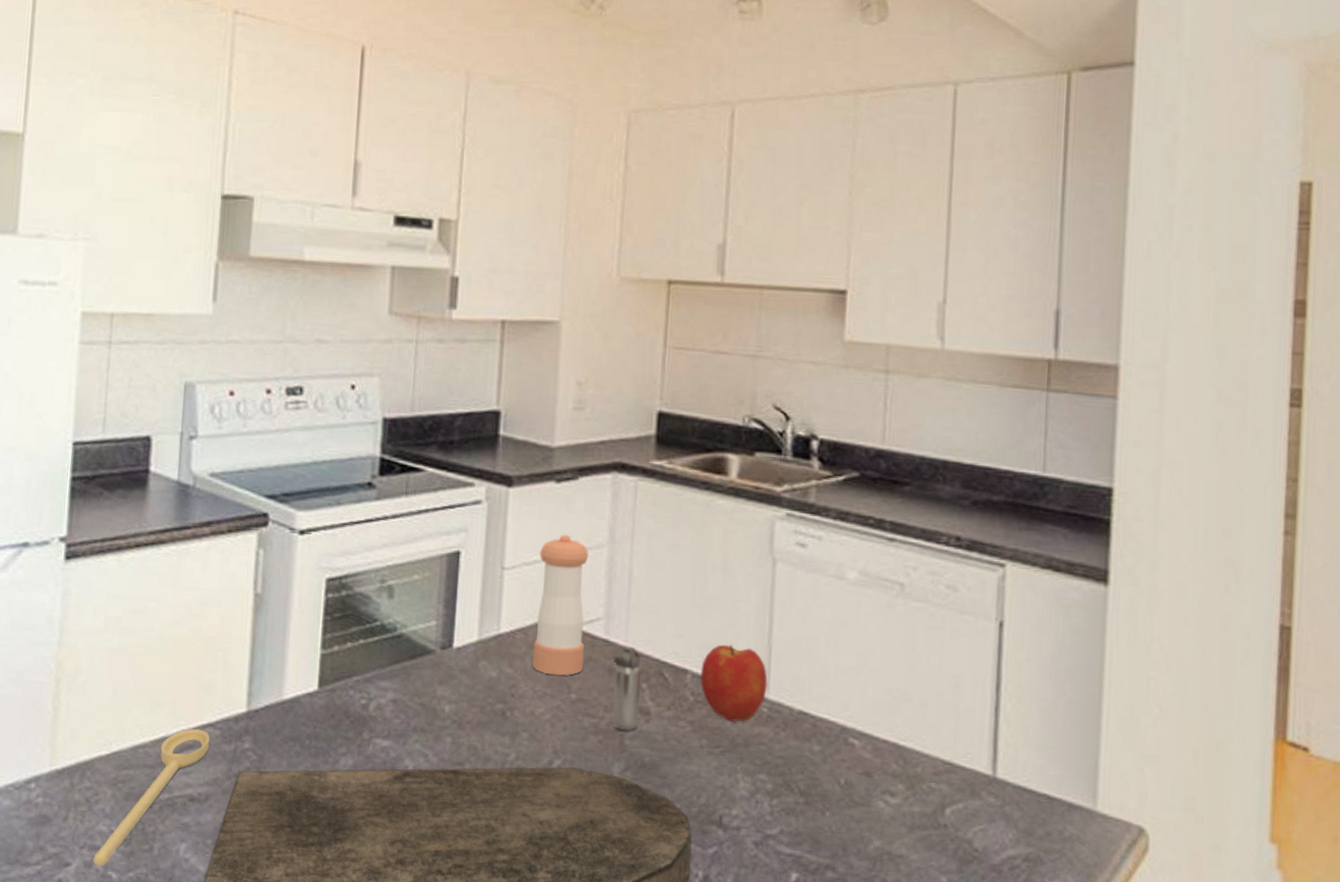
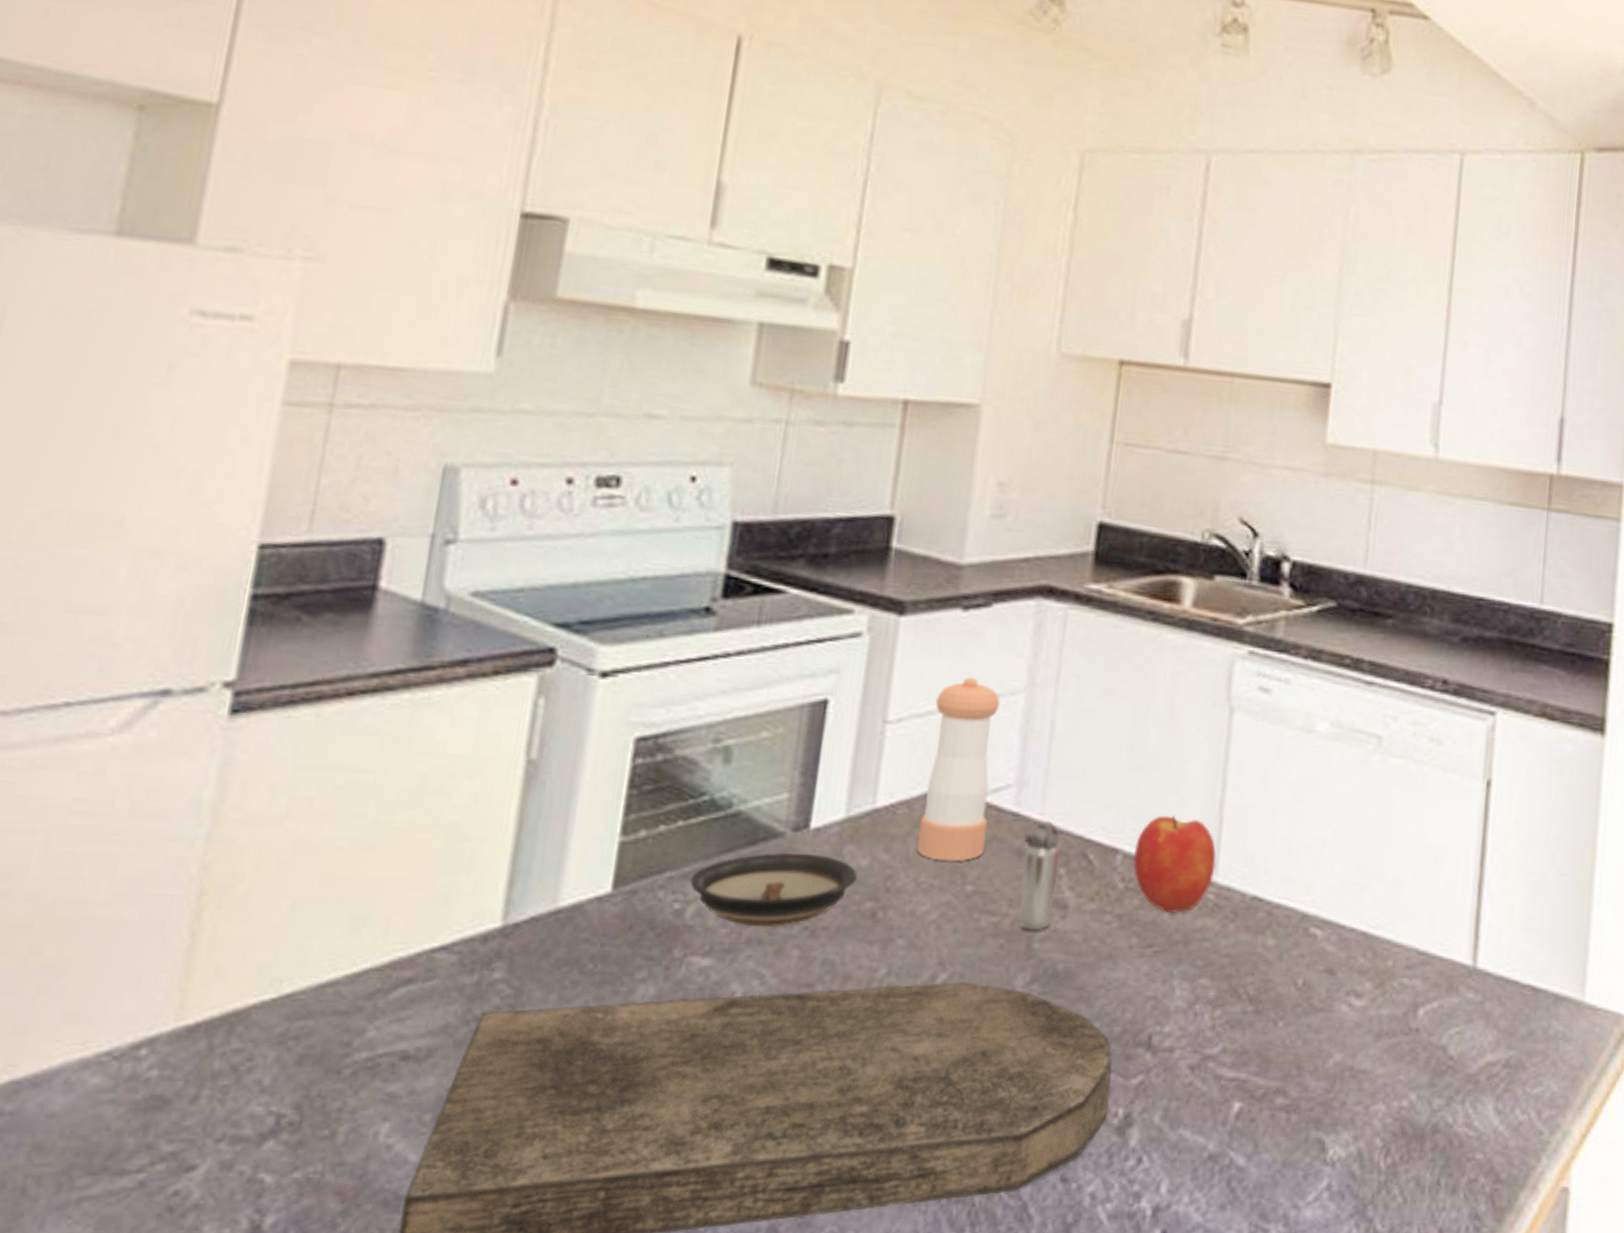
spoon: present [93,728,210,867] -> none [235,954,442,1168]
saucer: none [371,665,489,720] -> present [690,853,857,927]

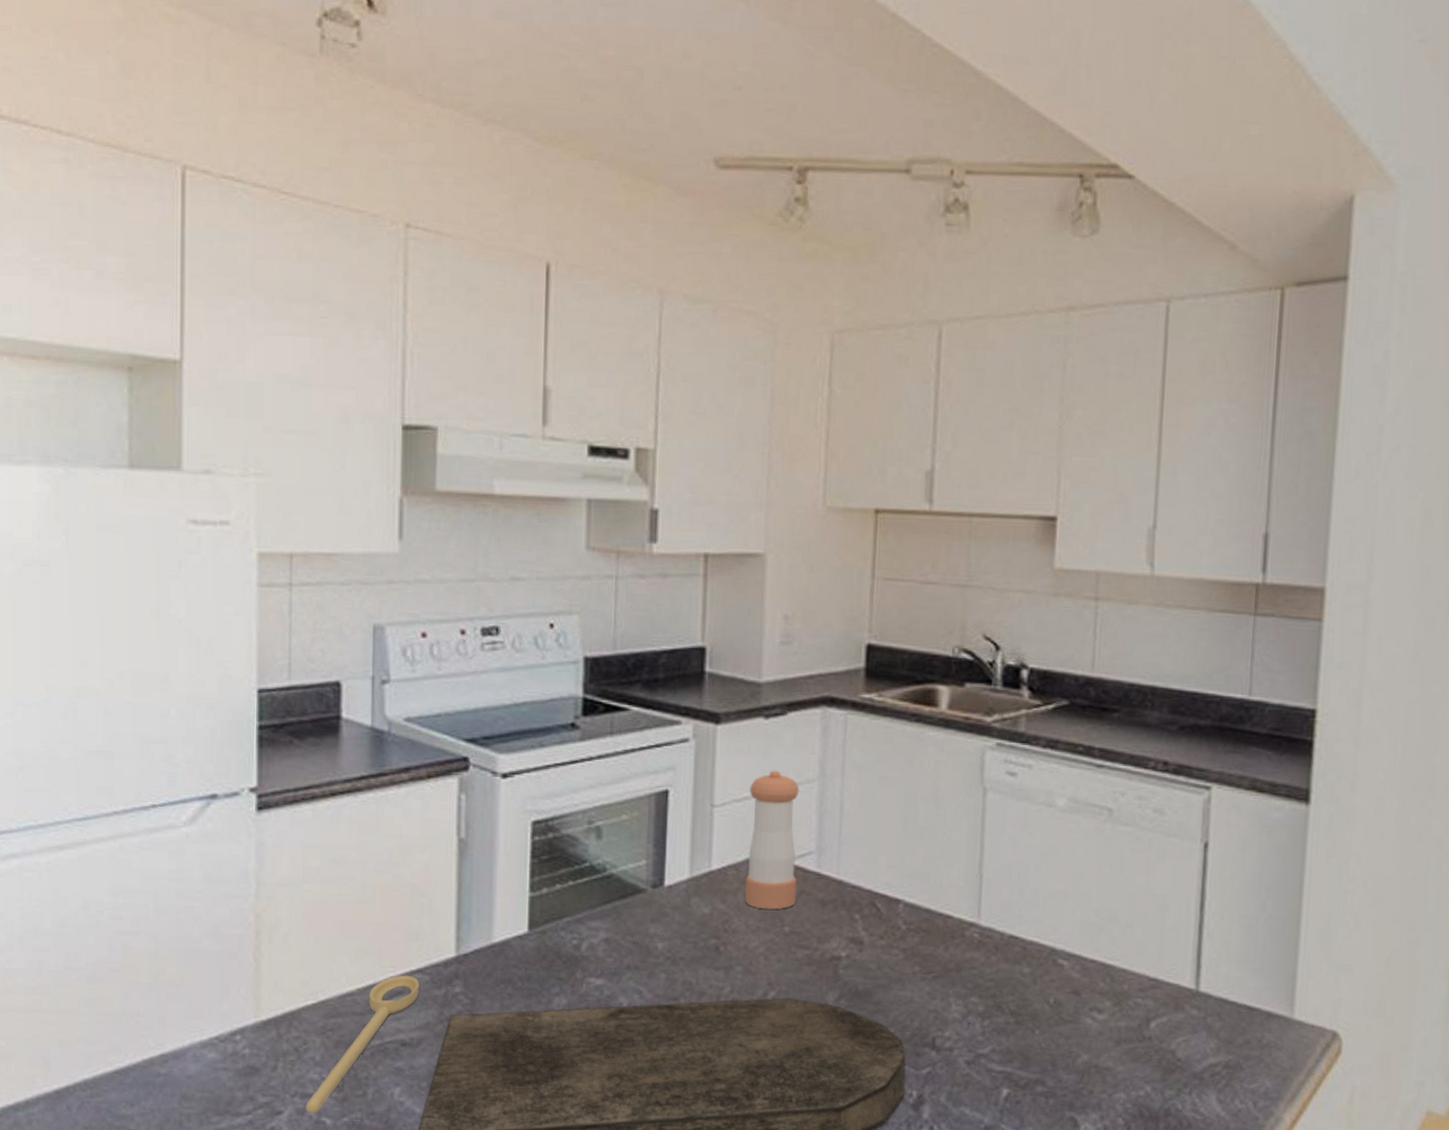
spoon: none [235,954,442,1168] -> present [306,975,419,1114]
saucer: present [690,853,857,927] -> none [582,904,702,957]
shaker: present [1018,820,1063,931] -> none [826,878,856,961]
apple: present [1133,815,1217,913] -> none [912,874,979,948]

